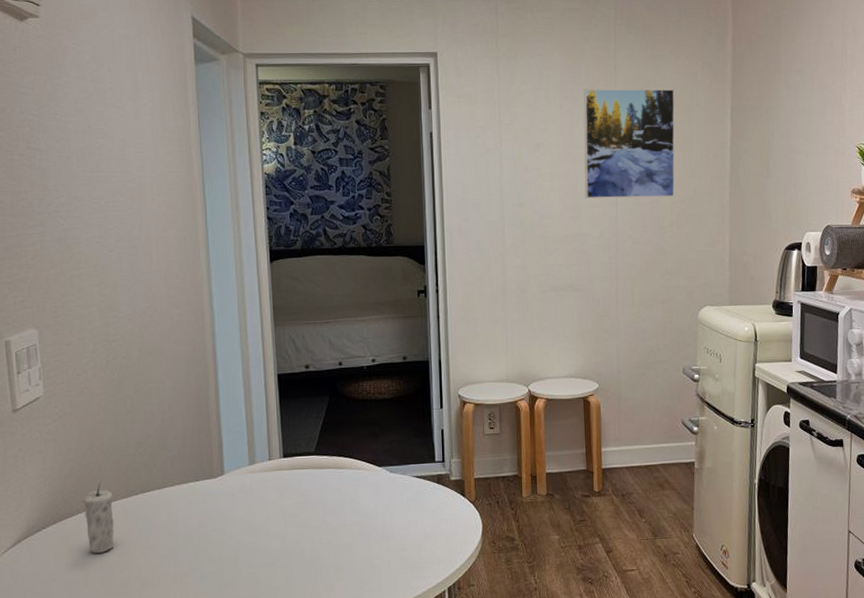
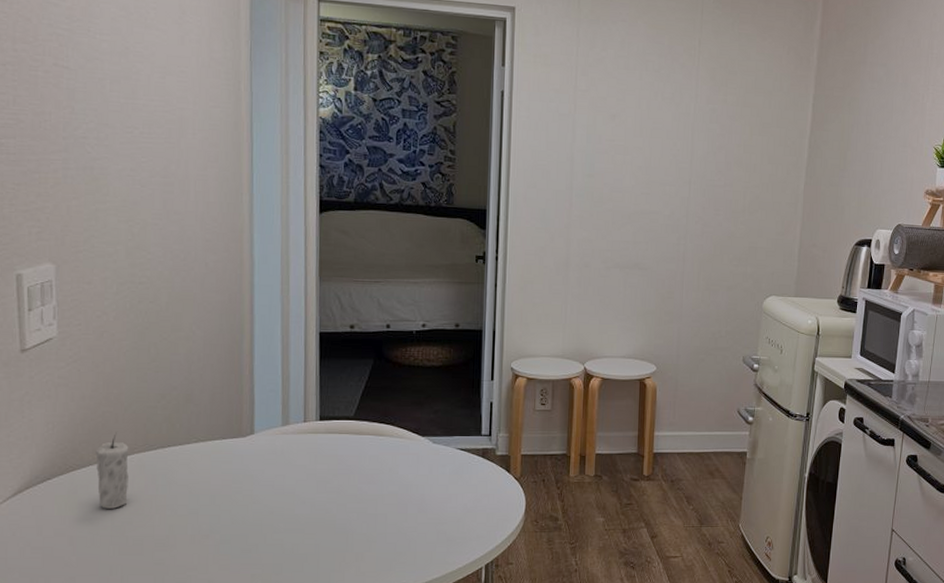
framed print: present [583,88,675,199] -> none [658,61,759,182]

